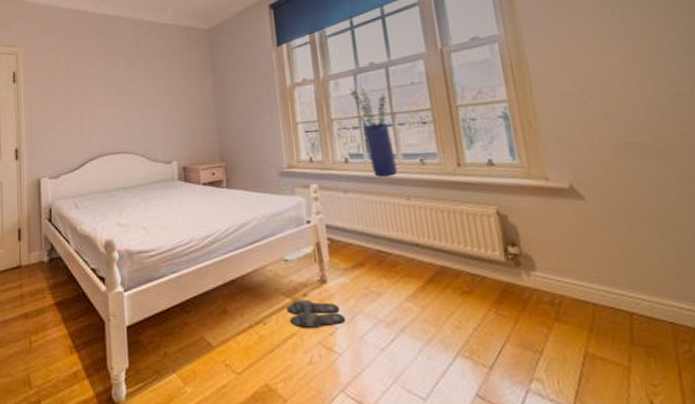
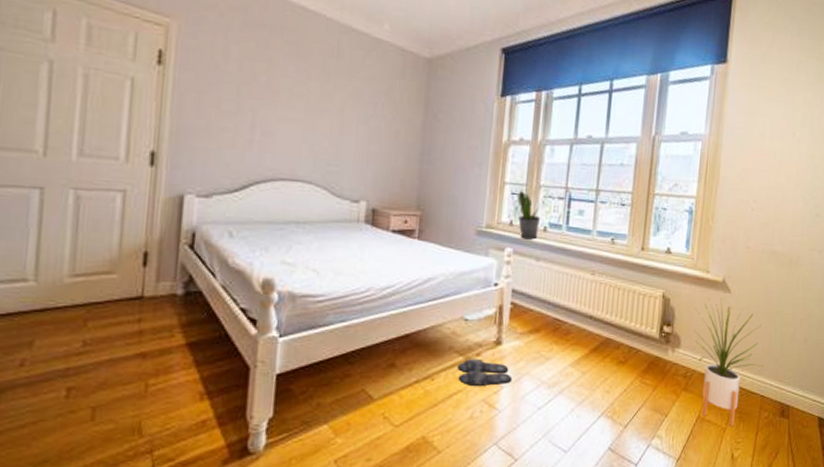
potted plant: none [311,126,341,174] -> present [517,189,541,240]
vase: present [349,85,397,177] -> none [563,156,596,250]
house plant: none [544,207,661,364] -> present [694,298,764,426]

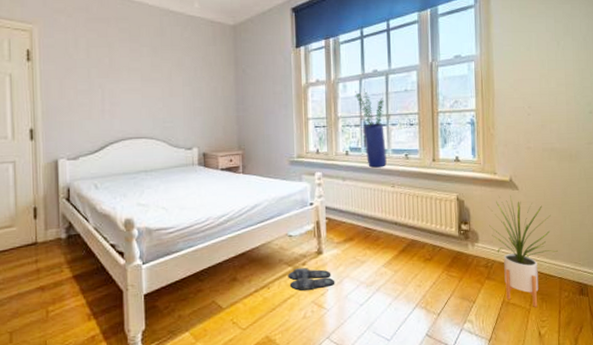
potted plant: present [517,189,541,240] -> none [320,122,342,164]
vase: none [563,156,596,250] -> present [355,89,387,168]

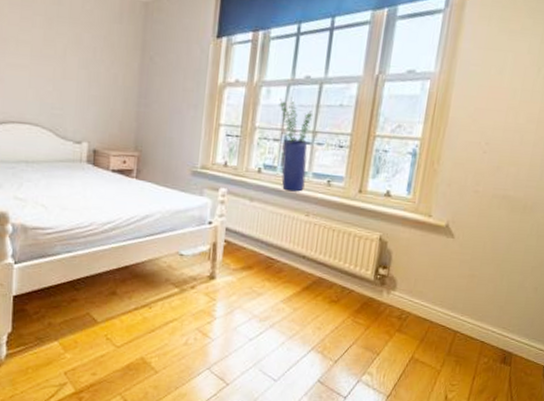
slippers: present [288,268,335,291] -> none [173,291,225,316]
house plant: present [488,195,558,307] -> none [411,242,487,369]

